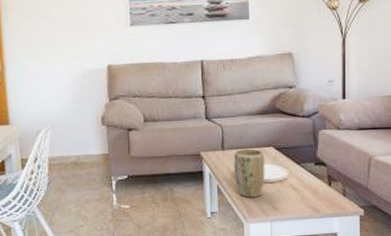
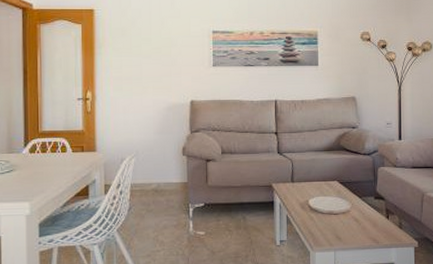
plant pot: present [233,148,265,198] -> none [301,182,330,227]

